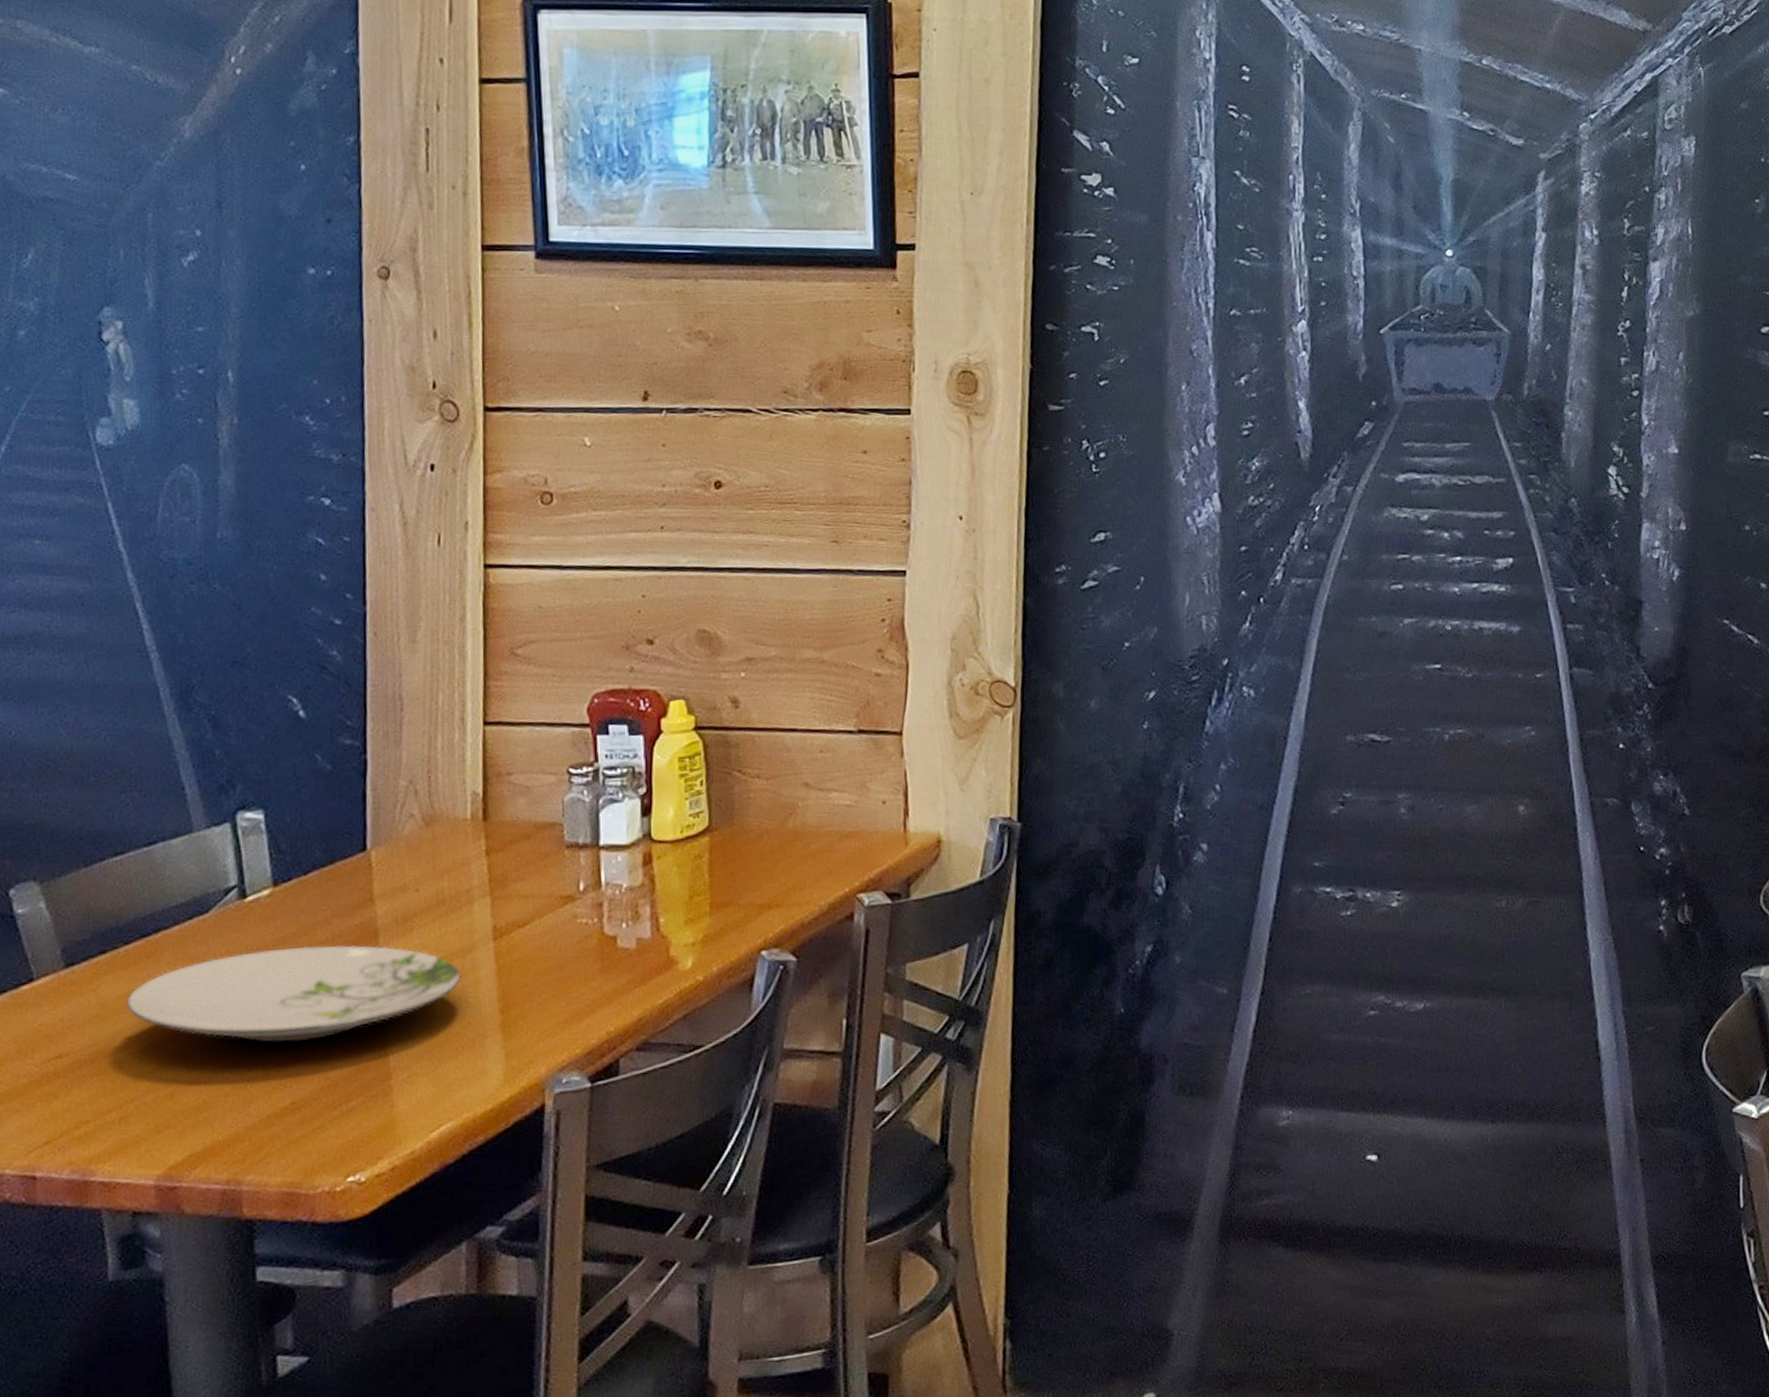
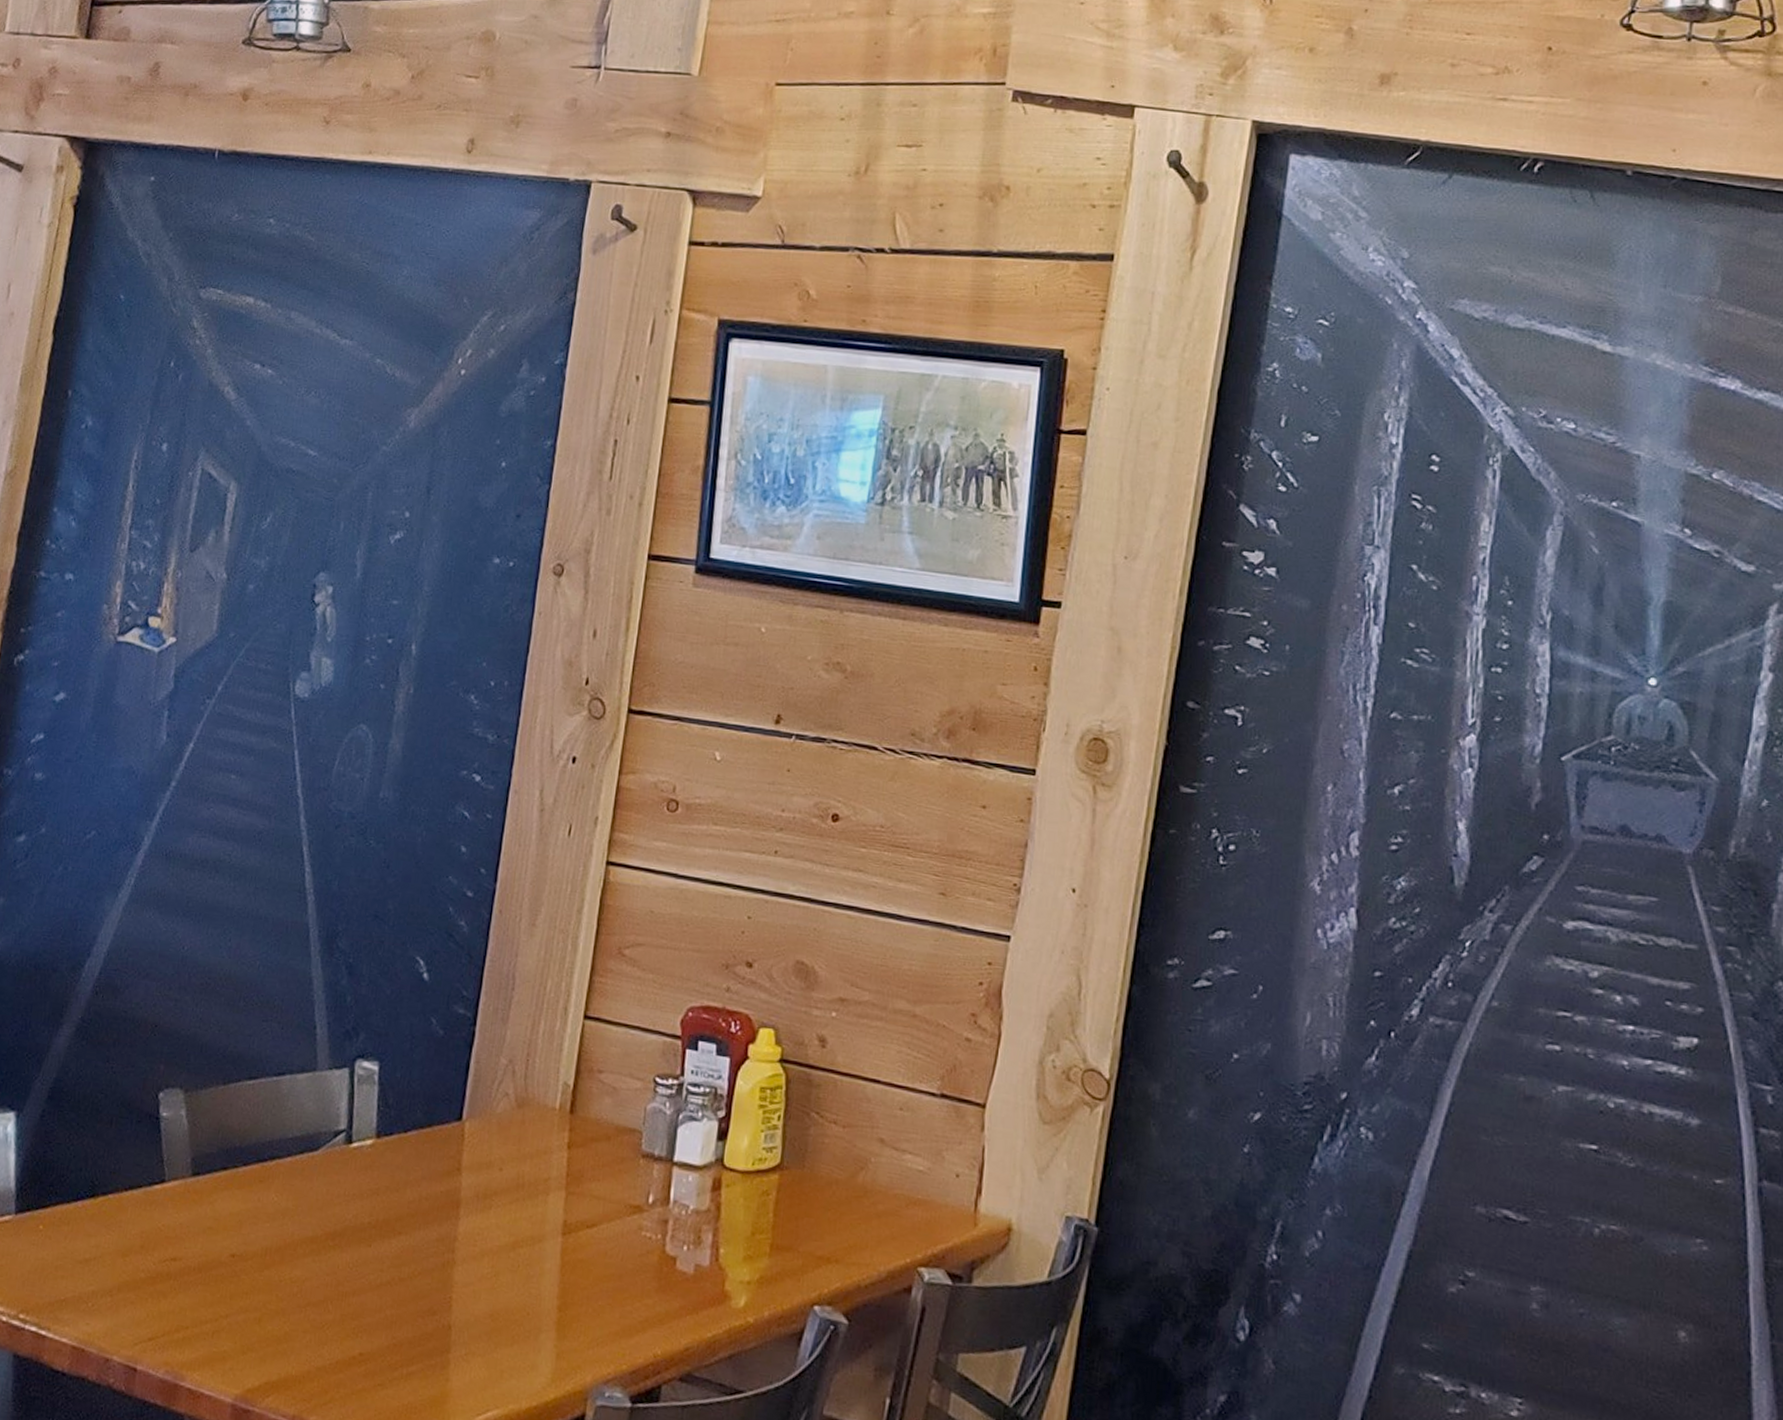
plate: present [126,945,461,1044] -> none [236,1196,528,1297]

